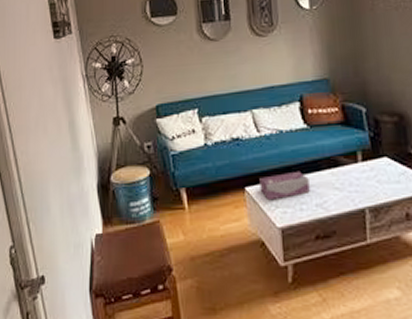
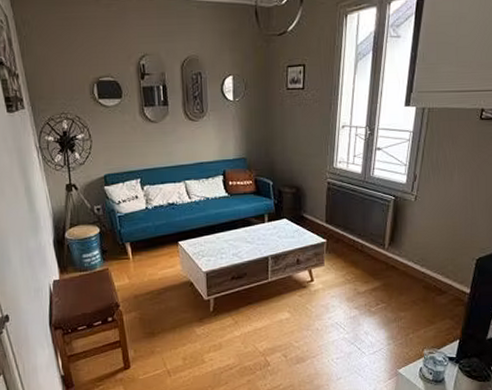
tissue box: present [259,171,310,201] -> none [190,229,228,252]

